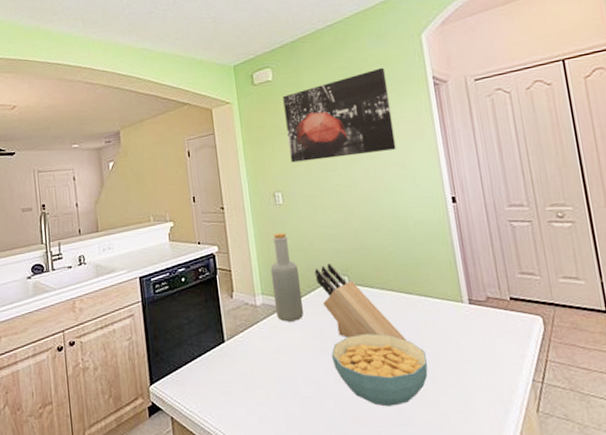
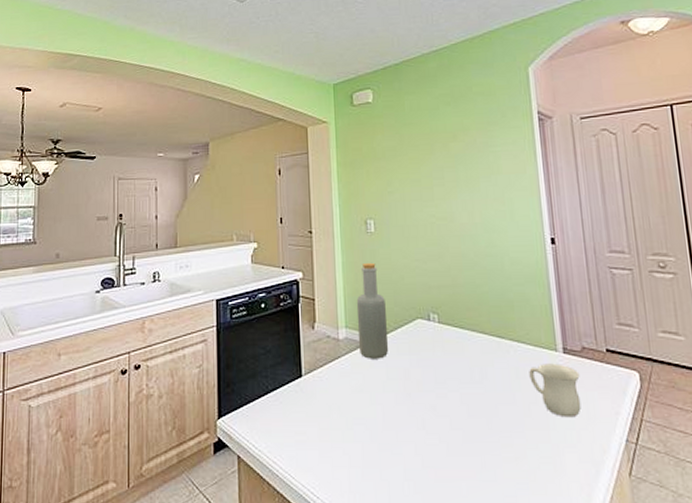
wall art: present [283,67,396,163] -> none [382,98,496,190]
knife block: present [314,263,407,342] -> none [403,299,496,389]
cereal bowl: present [331,333,428,407] -> none [414,377,516,459]
mug: none [437,314,489,363] -> present [529,363,581,418]

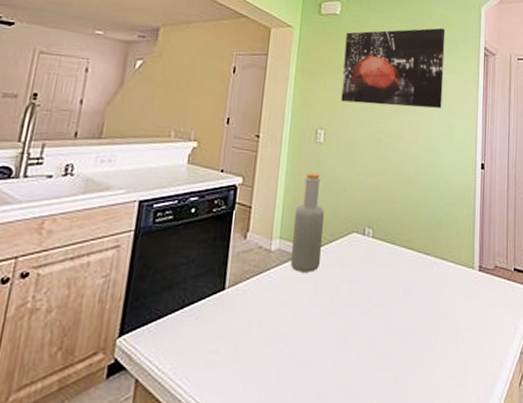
wall art: none [382,98,496,190] -> present [341,27,446,108]
mug: present [529,363,581,418] -> none [447,280,490,332]

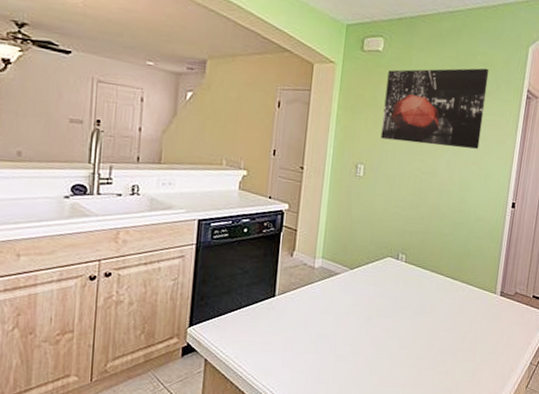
bottle: present [290,172,324,272] -> none [331,203,362,288]

